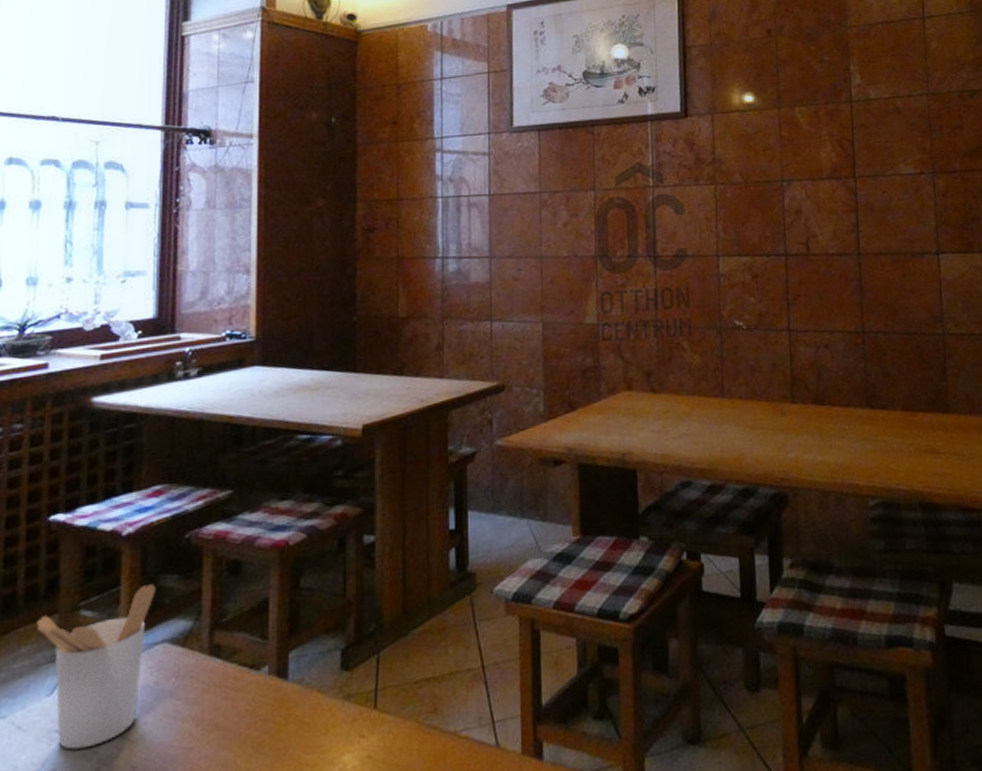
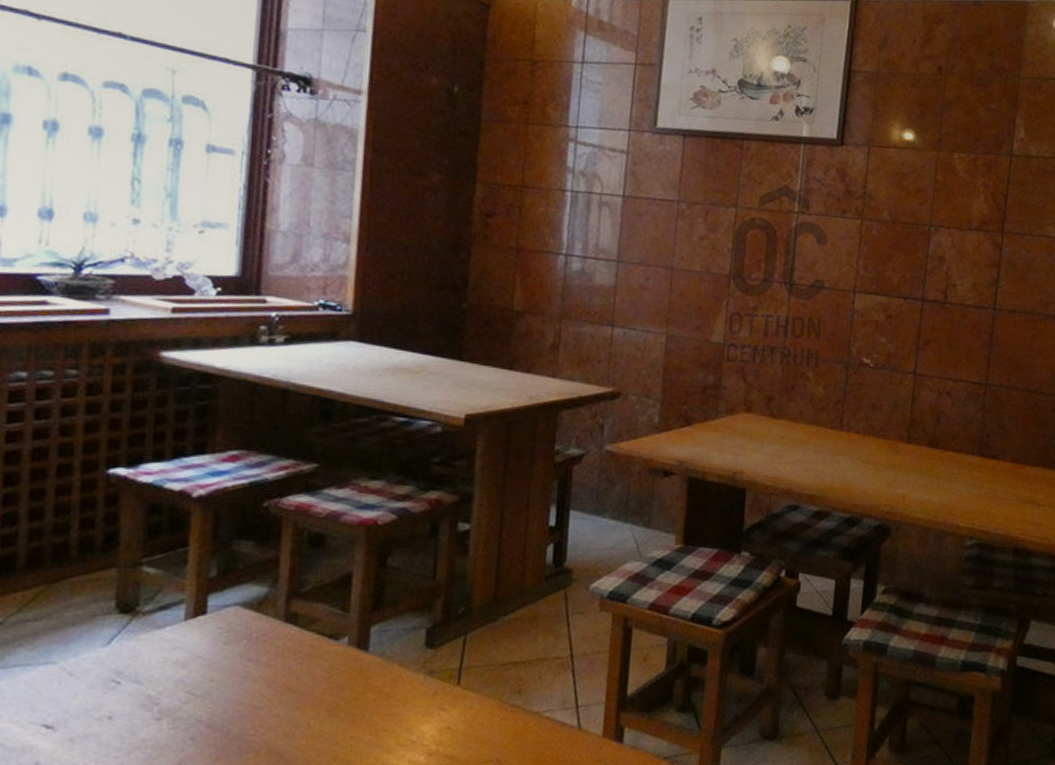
utensil holder: present [36,584,156,750] -> none [92,548,229,699]

